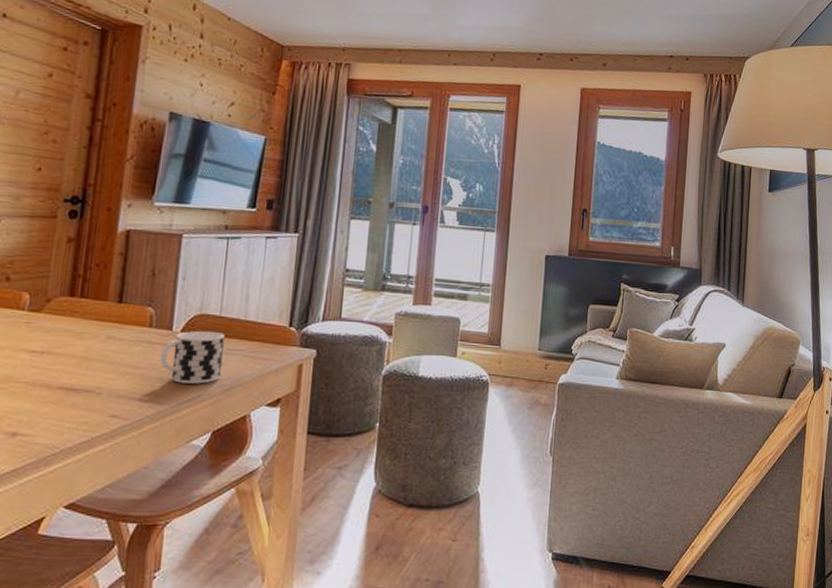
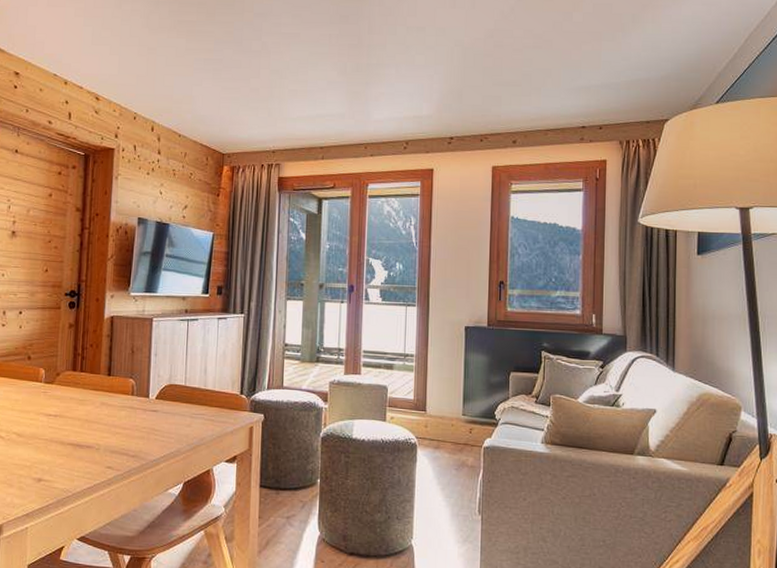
cup: present [159,330,225,384] -> none [141,398,189,443]

